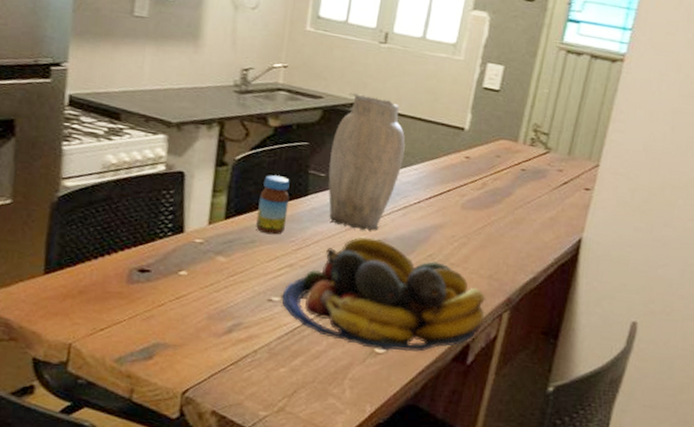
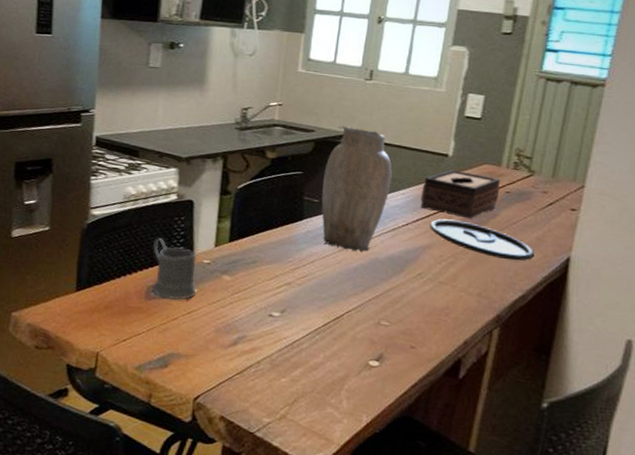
mug: none [135,214,188,284] -> present [152,238,197,300]
jar: present [256,175,290,235] -> none [257,202,287,256]
fruit bowl: present [282,236,487,352] -> none [281,257,476,366]
tissue box: none [433,144,517,197] -> present [420,169,501,219]
plate: none [443,197,548,242] -> present [430,219,535,261]

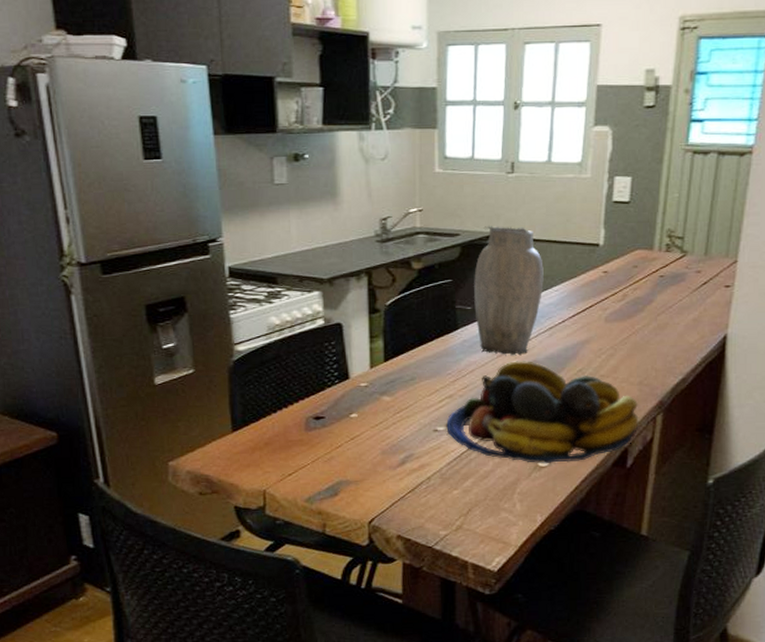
mug: present [152,238,197,300] -> none [306,367,356,427]
fruit bowl: none [281,257,476,366] -> present [446,361,639,464]
tissue box: present [420,169,501,219] -> none [575,259,654,308]
plate: present [430,219,535,261] -> none [587,311,692,345]

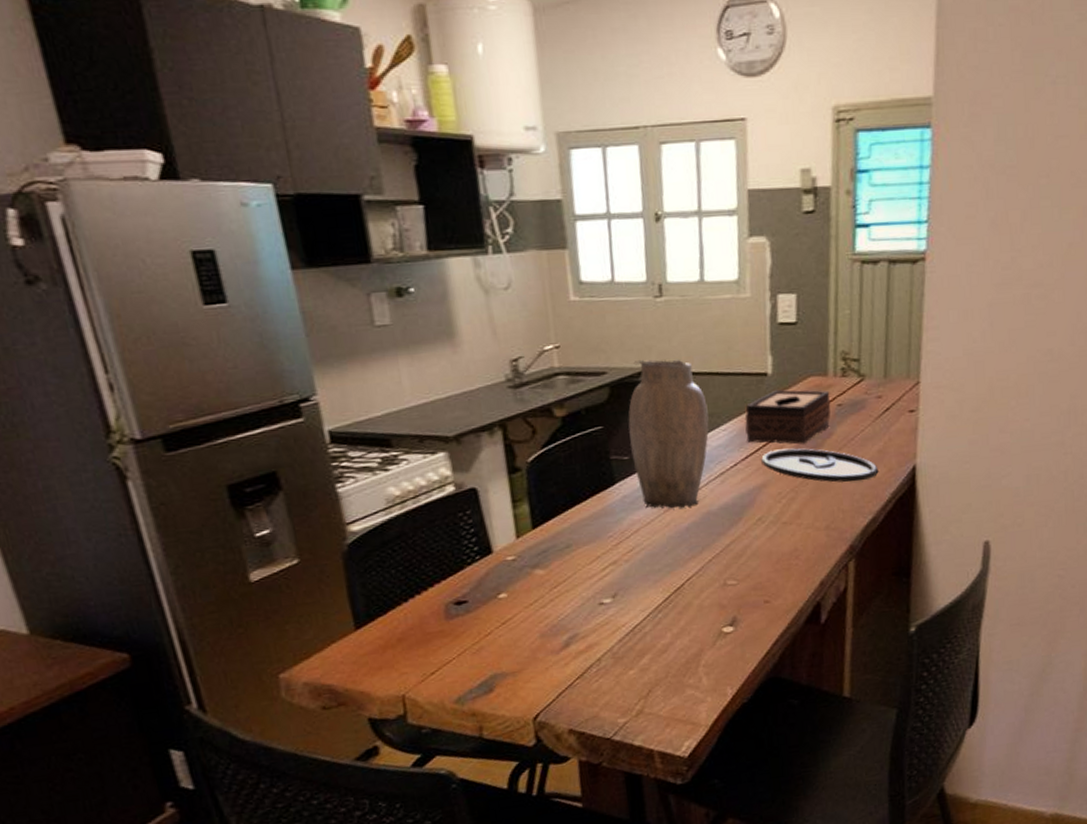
fruit bowl: present [446,361,639,464] -> none [613,513,830,630]
tissue box: none [575,259,654,308] -> present [744,389,831,445]
plate: none [587,311,692,345] -> present [761,448,879,483]

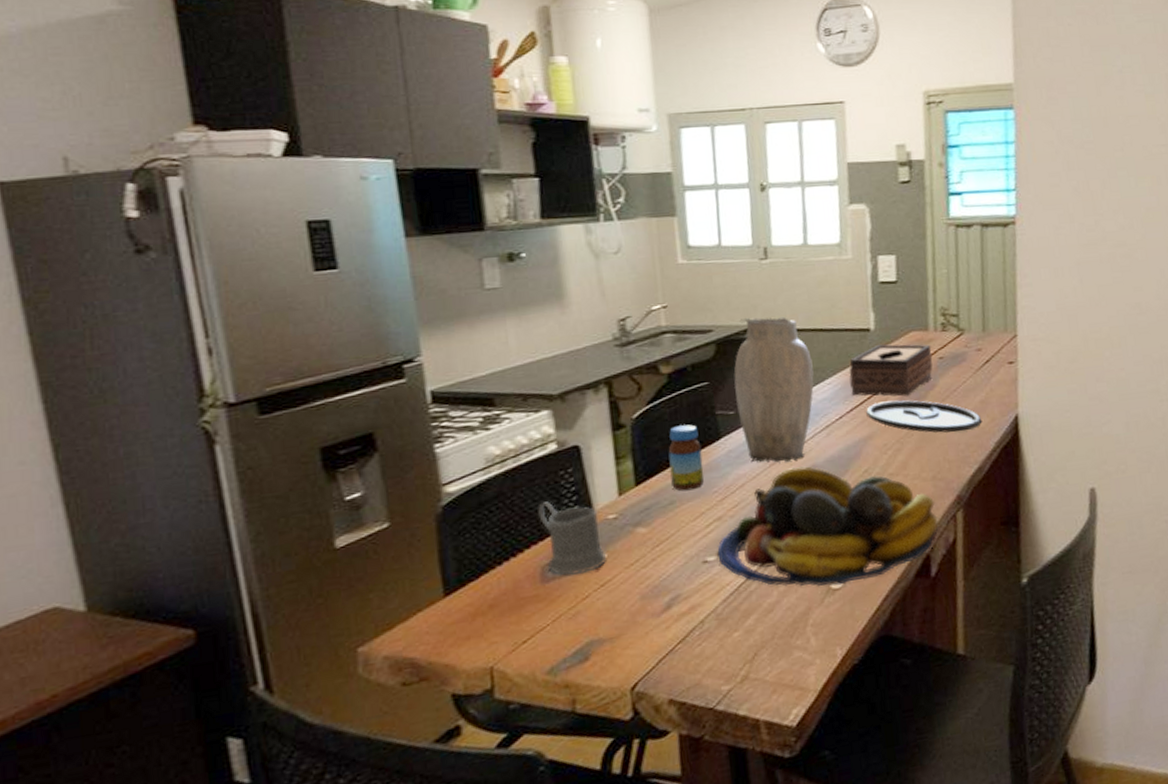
mug: none [439,542,506,613] -> present [538,501,606,575]
jar: none [563,469,600,535] -> present [668,424,705,491]
fruit bowl: none [613,513,830,630] -> present [717,466,938,587]

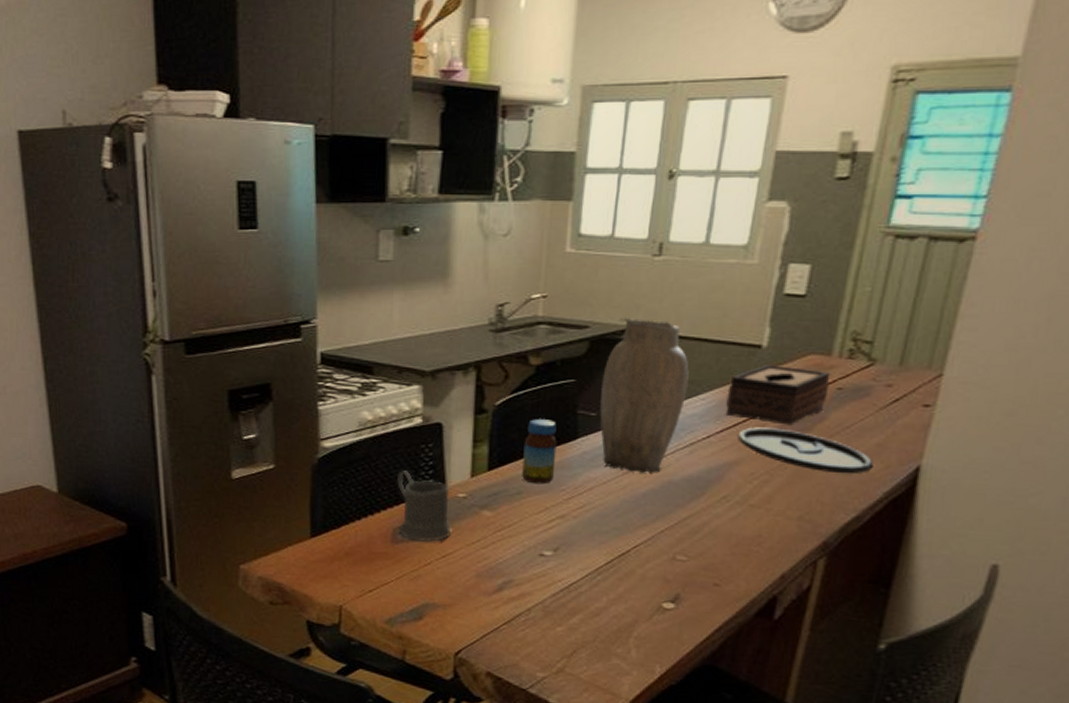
fruit bowl: present [717,466,938,587] -> none [554,480,796,607]

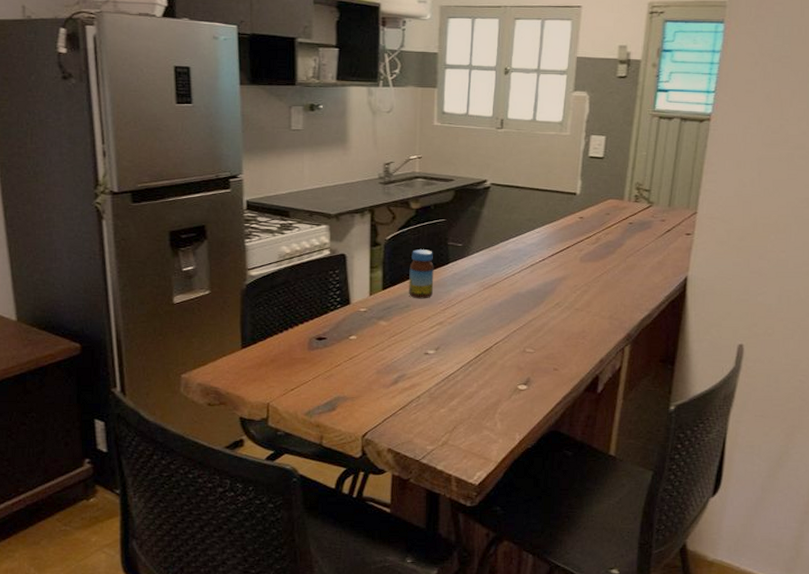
mug: present [397,470,451,542] -> none [311,292,355,348]
vase: present [600,318,689,474] -> none [465,174,527,289]
tissue box: present [725,363,831,425] -> none [554,206,624,250]
plate: present [738,427,874,474] -> none [564,252,657,284]

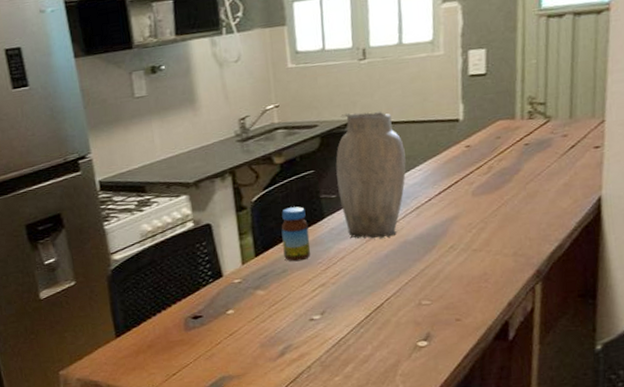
vase: none [465,174,527,289] -> present [336,111,406,239]

